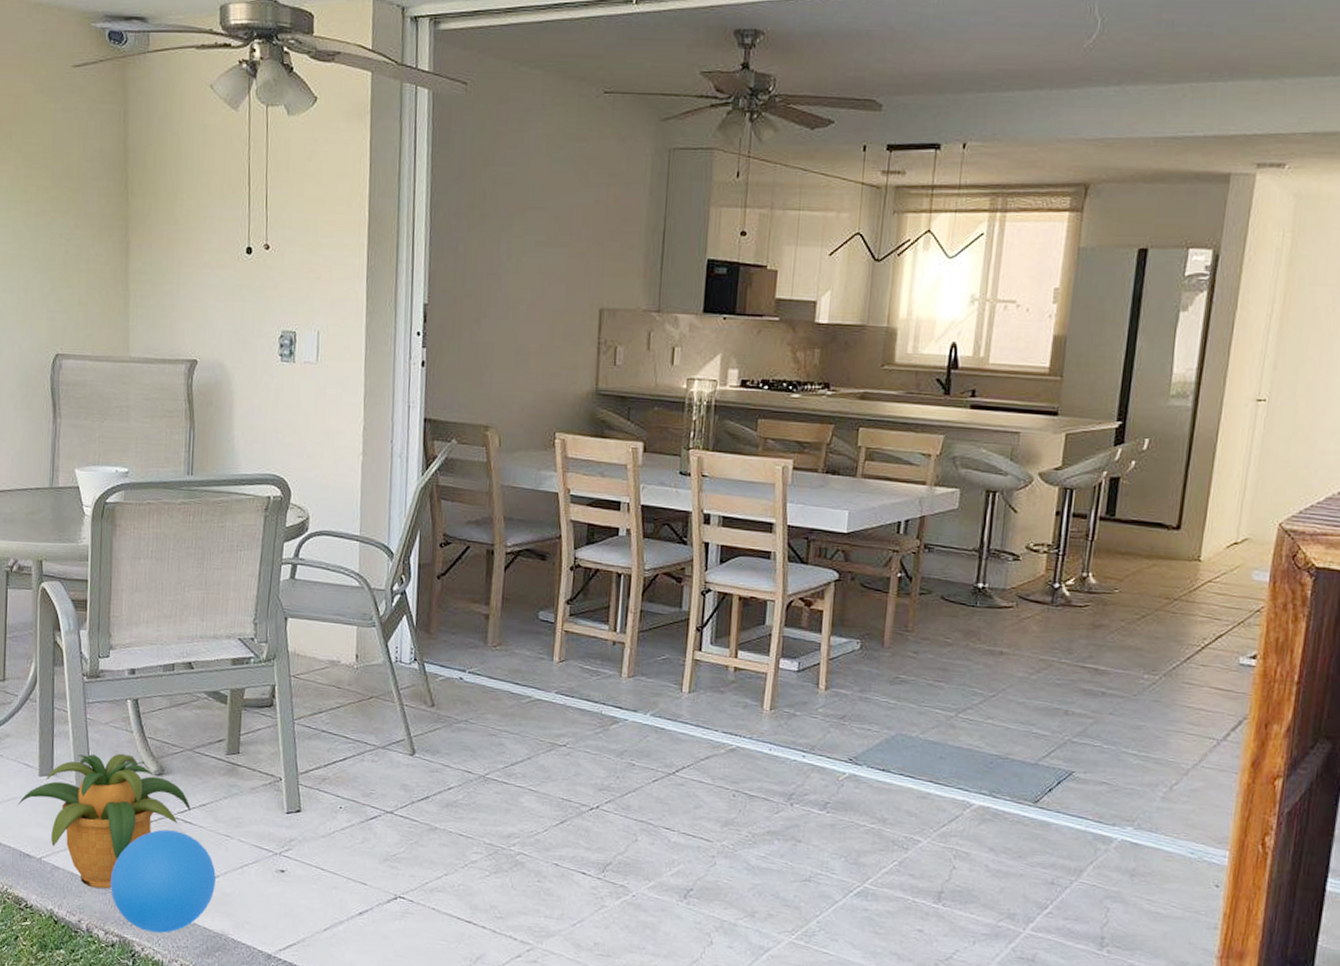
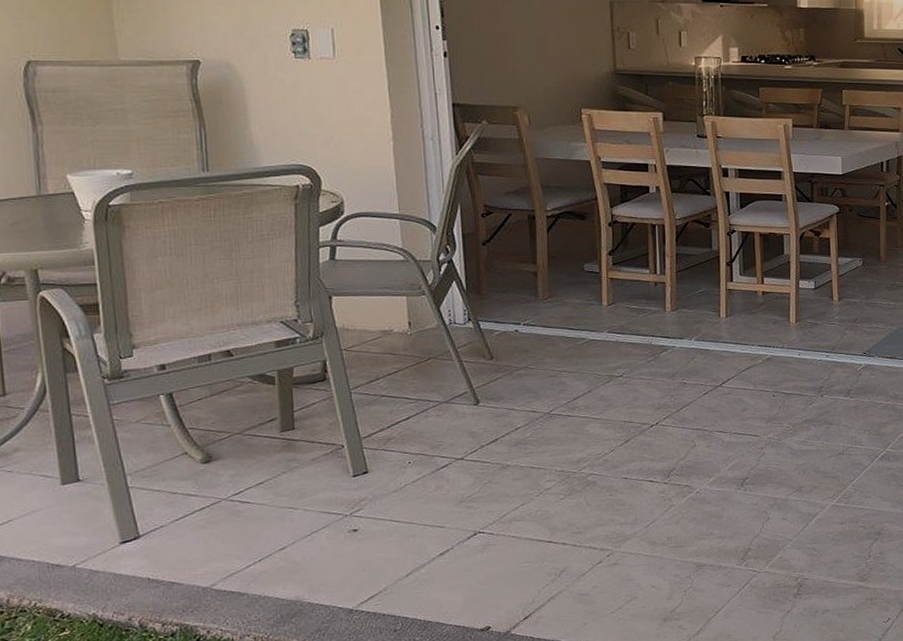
potted plant: present [18,753,190,889] -> none [38,448,247,583]
ball: present [110,829,216,933] -> none [162,512,284,614]

